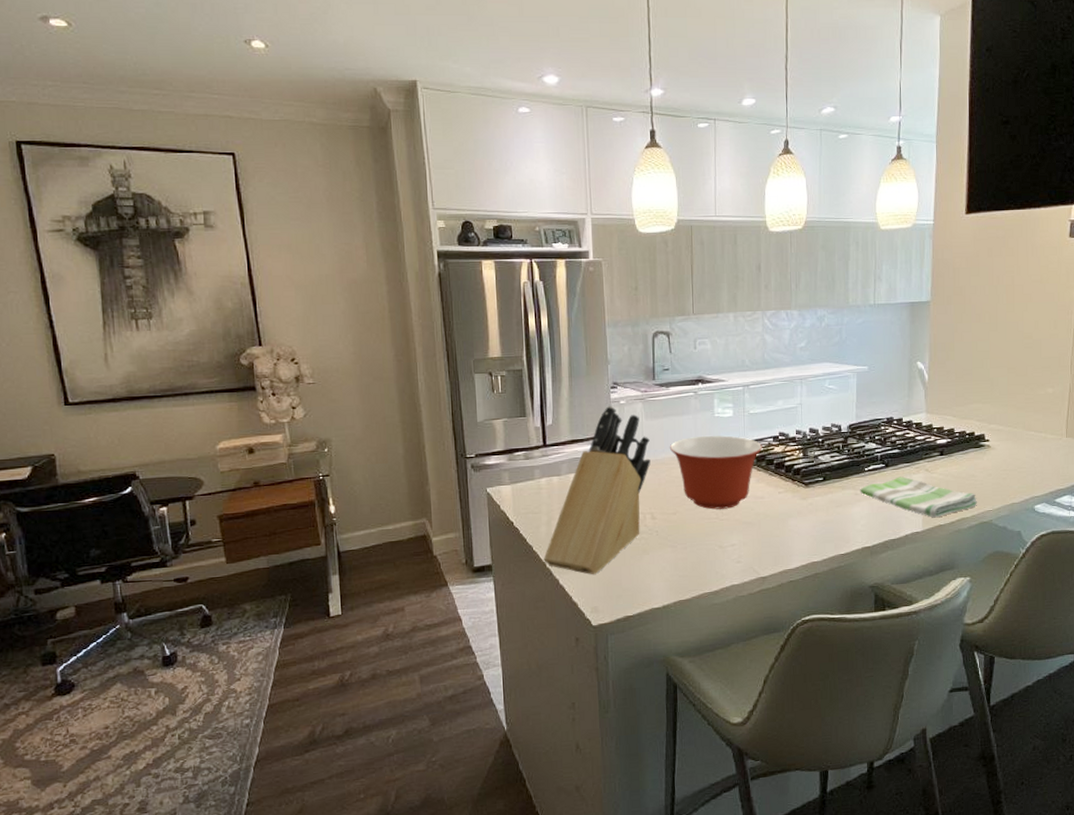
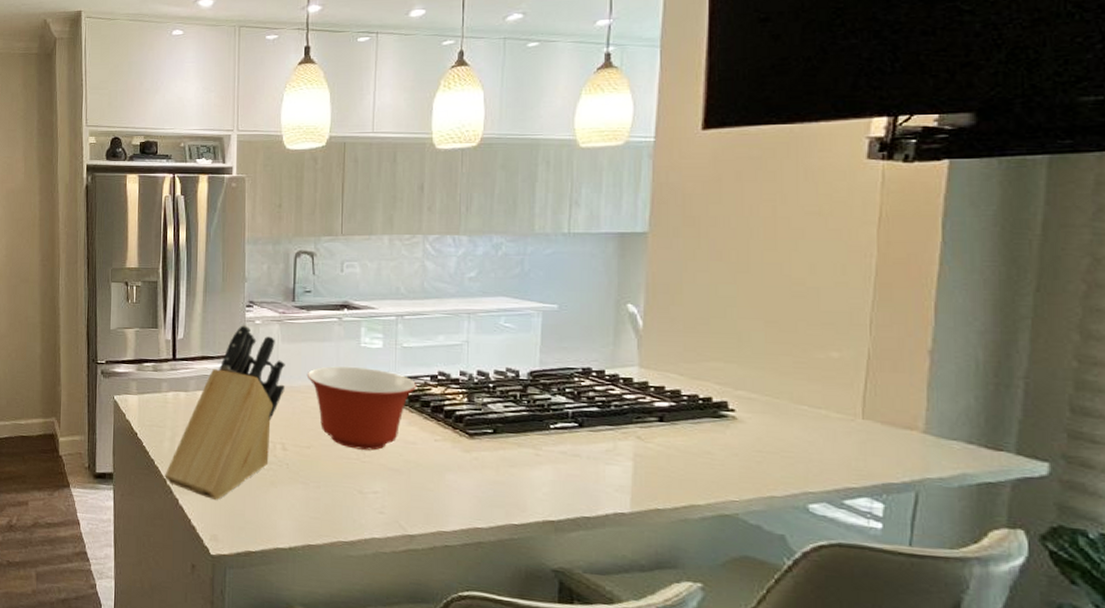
dish towel: present [860,476,978,518] -> none [542,441,716,499]

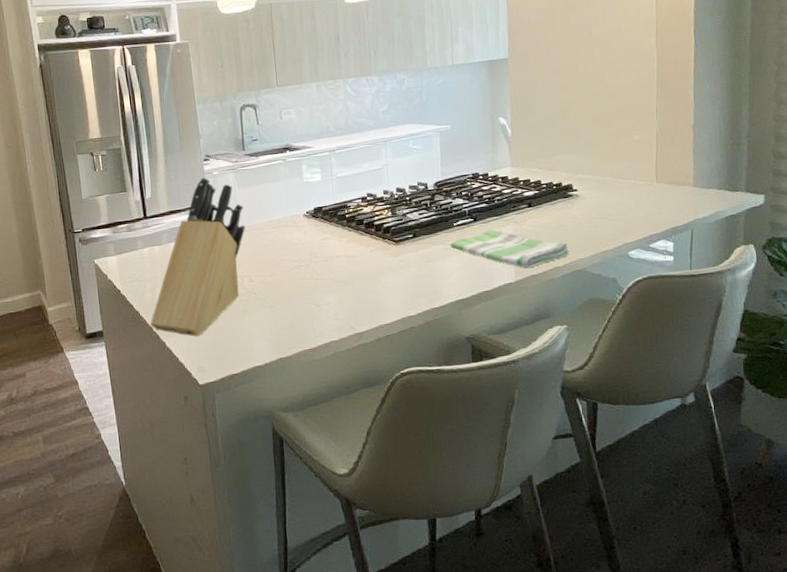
mixing bowl: present [306,366,417,451] -> none [262,199,352,270]
dish towel: none [542,441,716,499] -> present [450,229,570,269]

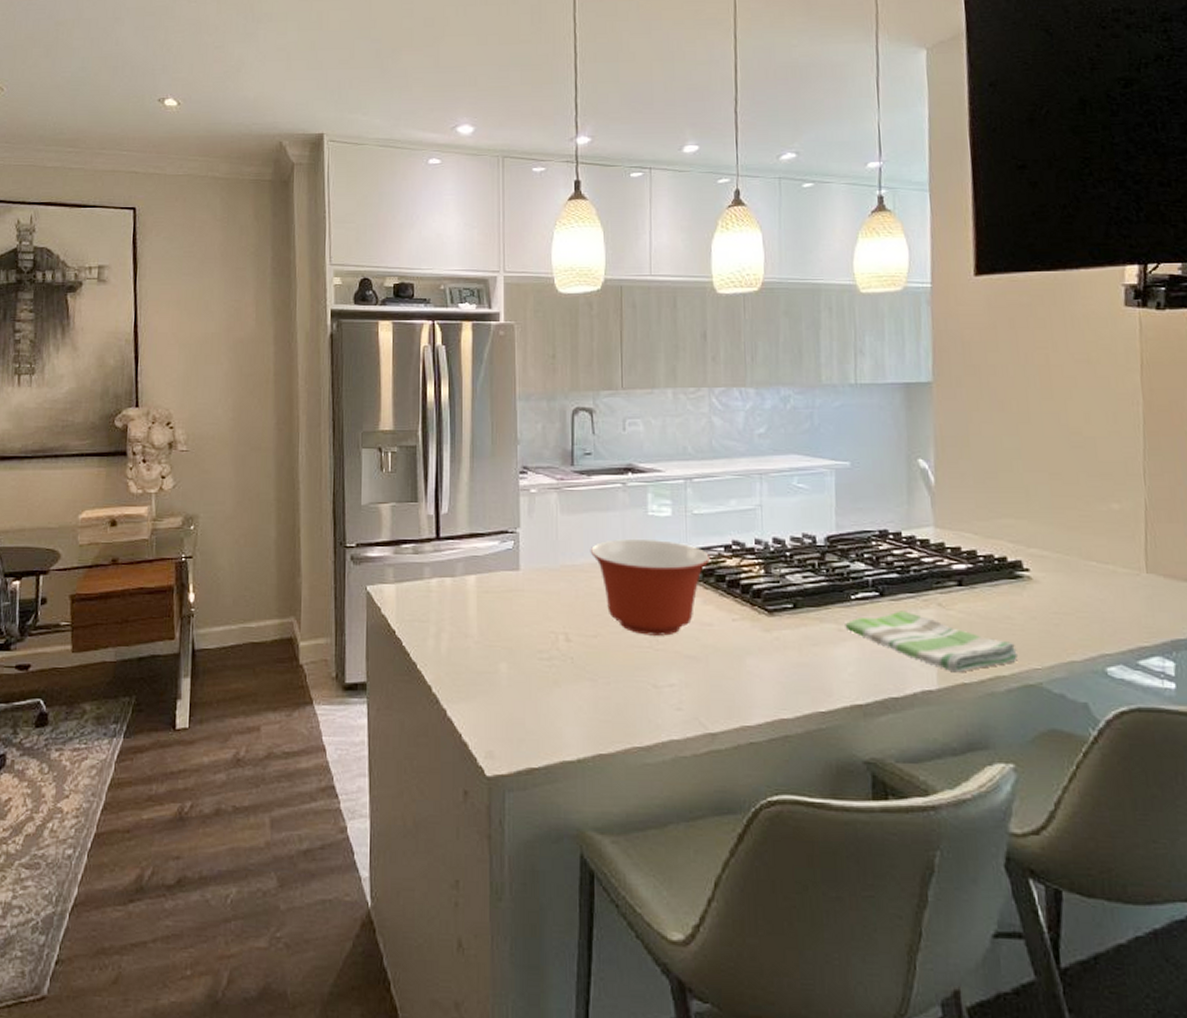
knife block: present [150,176,246,337] -> none [429,493,566,707]
mixing bowl: none [262,199,352,270] -> present [590,539,711,636]

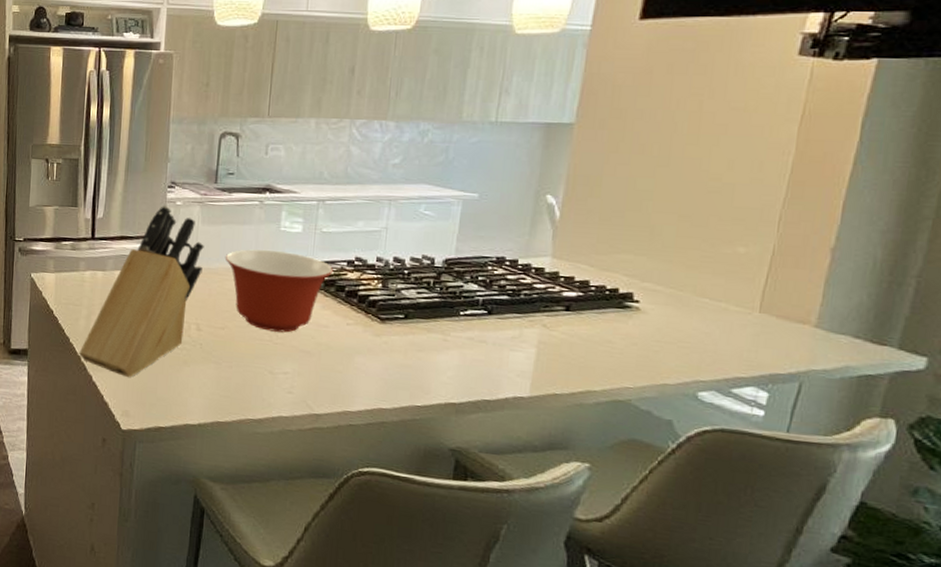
knife block: none [429,493,566,707] -> present [79,205,204,377]
dish towel: present [845,611,1019,673] -> none [450,328,613,385]

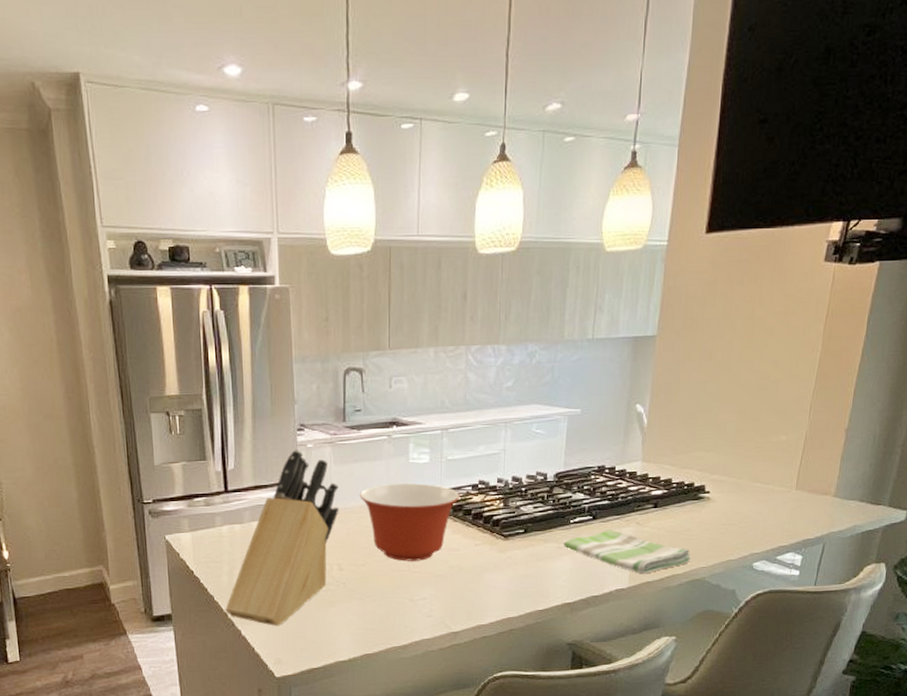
dish towel: none [450,328,613,385] -> present [563,530,691,574]

